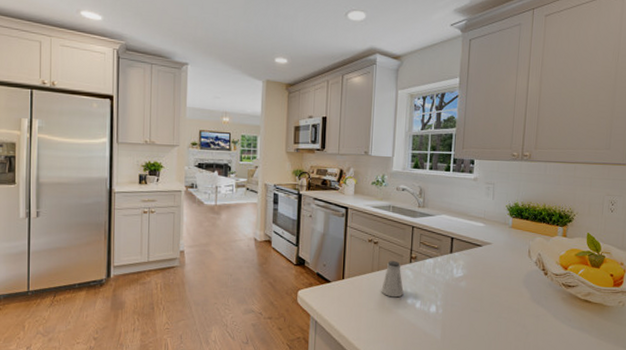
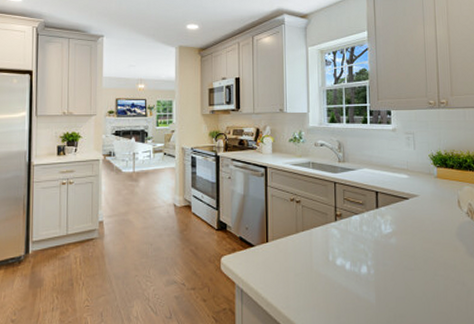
saltshaker: present [381,261,404,298] -> none [308,220,331,259]

